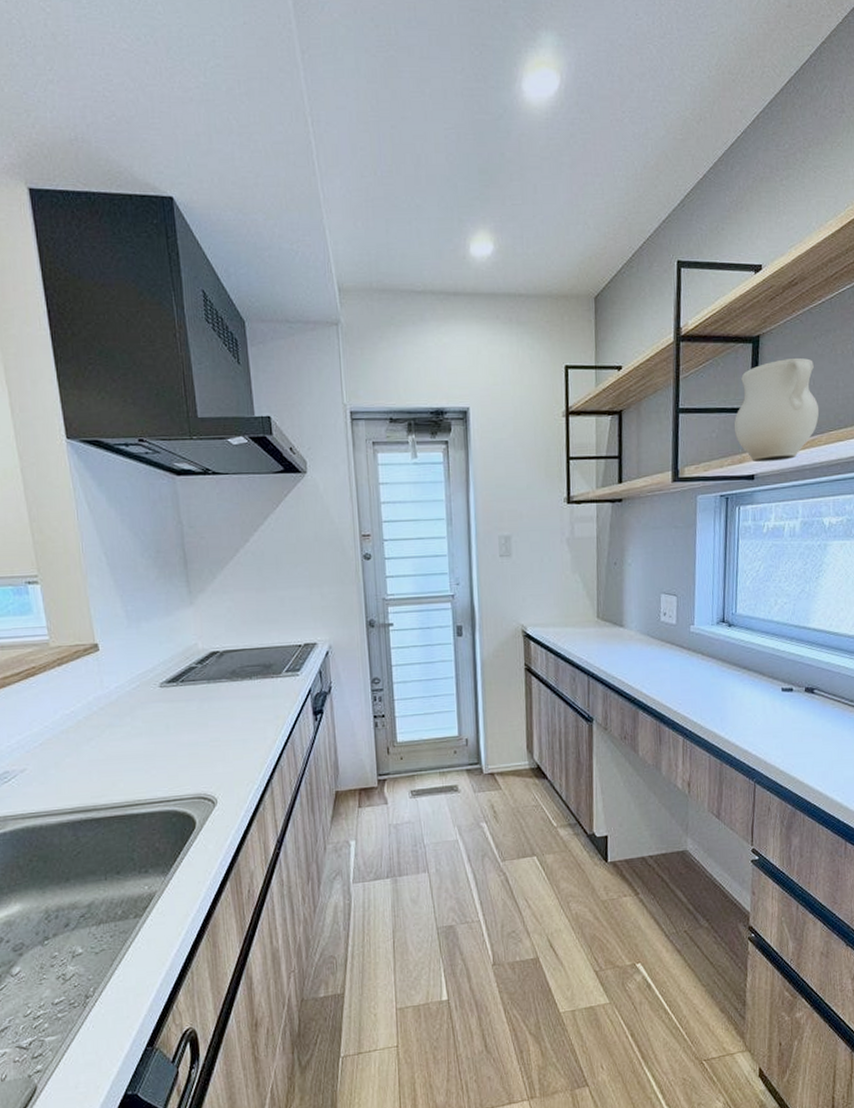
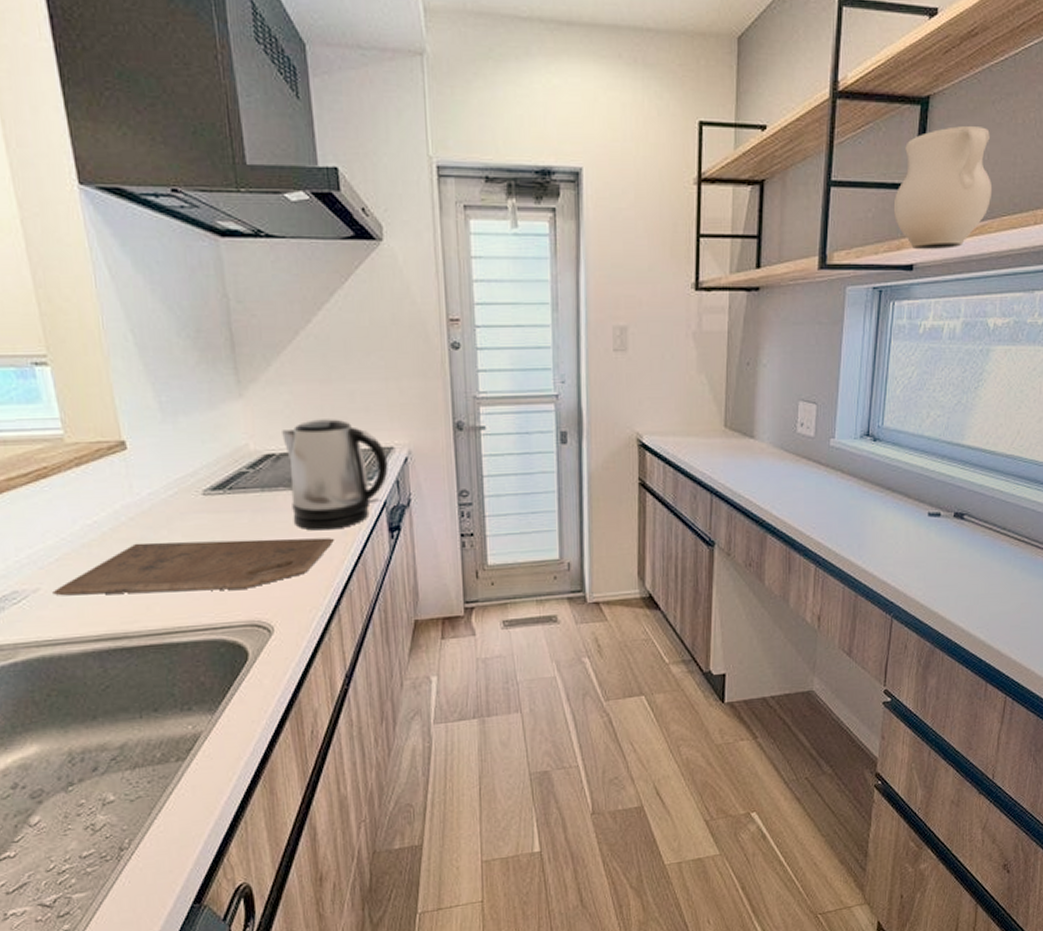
cutting board: none [36,721,269,775] -> present [53,538,335,596]
kettle: none [225,620,313,715] -> present [282,419,388,531]

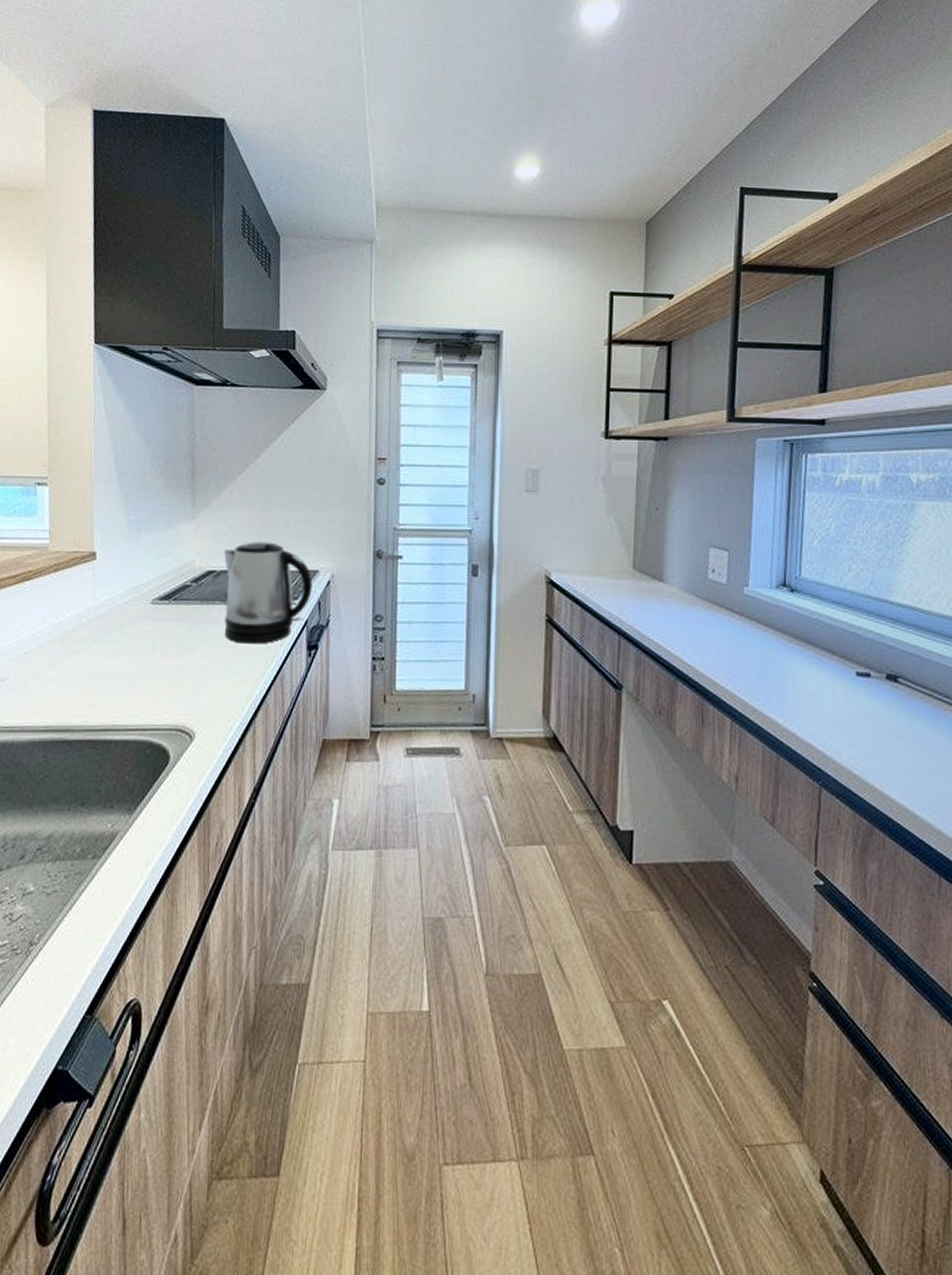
cutting board: present [53,538,335,596] -> none [17,643,259,694]
ceramic jug: present [893,125,993,250] -> none [801,292,906,406]

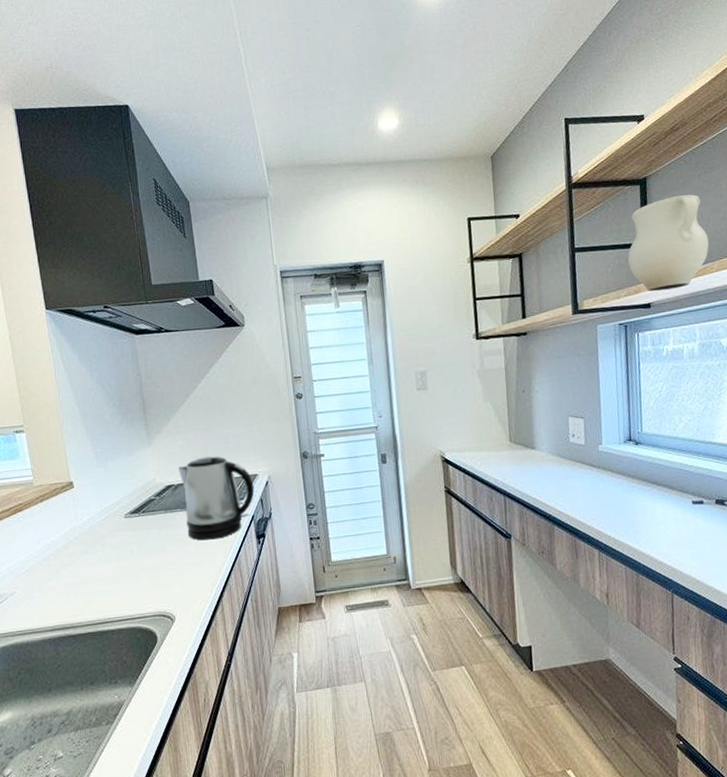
ceramic jug: none [801,292,906,406] -> present [627,194,710,292]

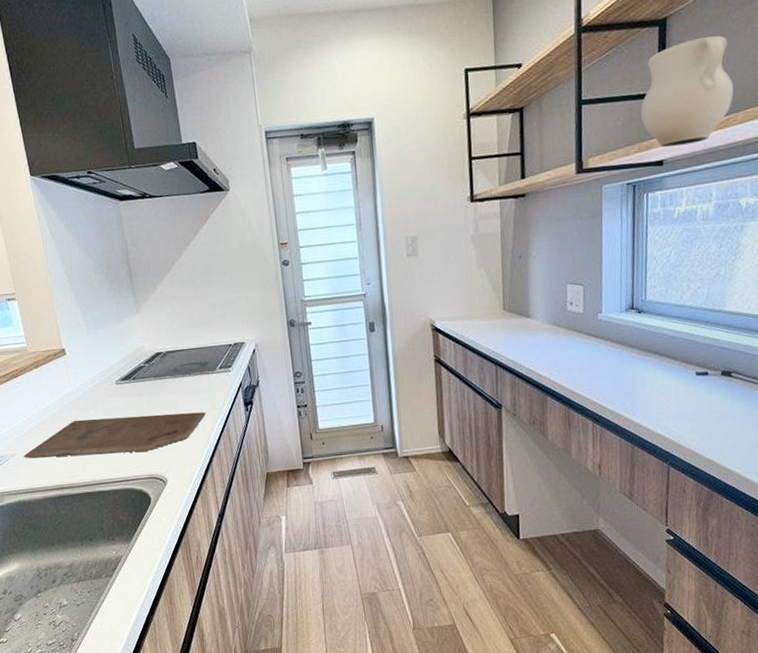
cutting board: none [23,545,218,597] -> present [24,412,207,459]
kettle: present [178,456,255,541] -> none [166,324,242,407]

